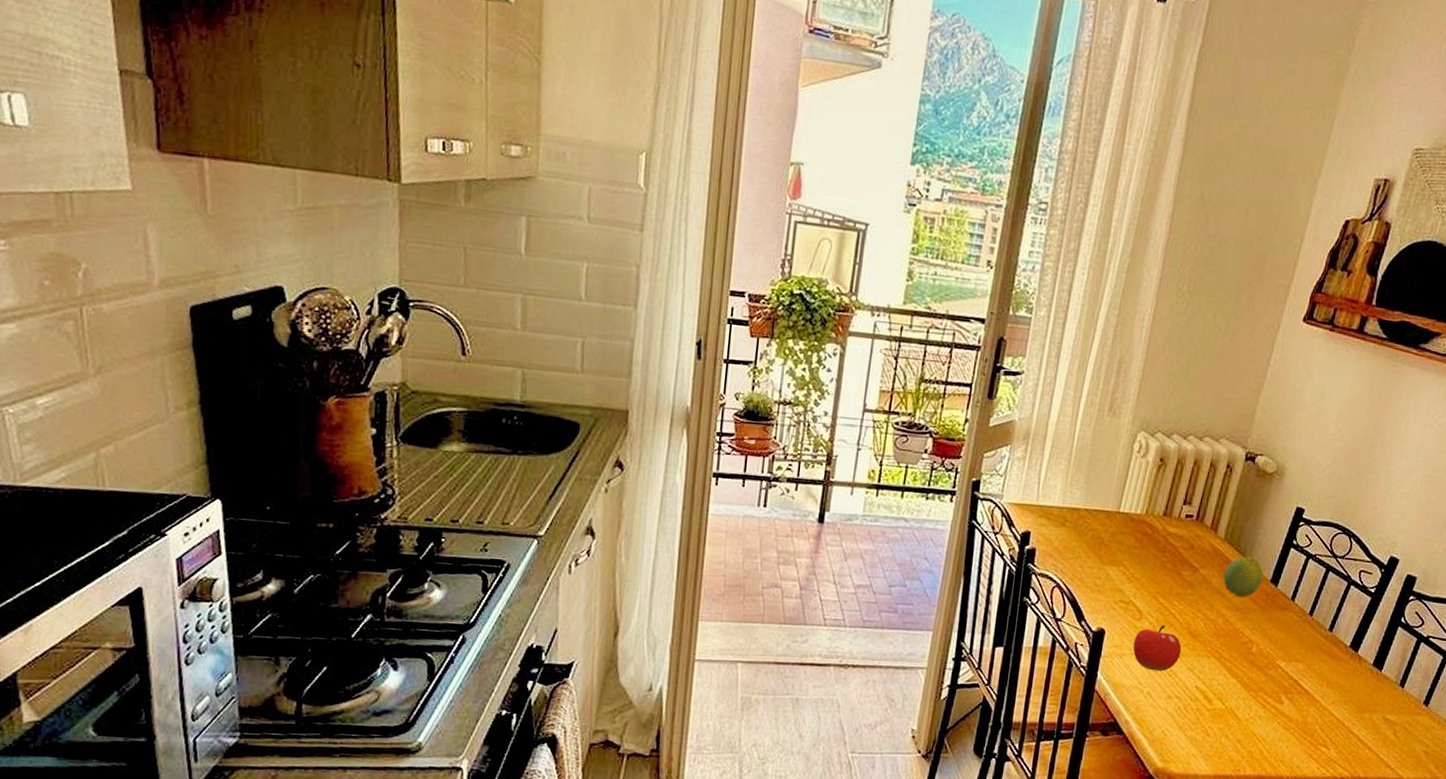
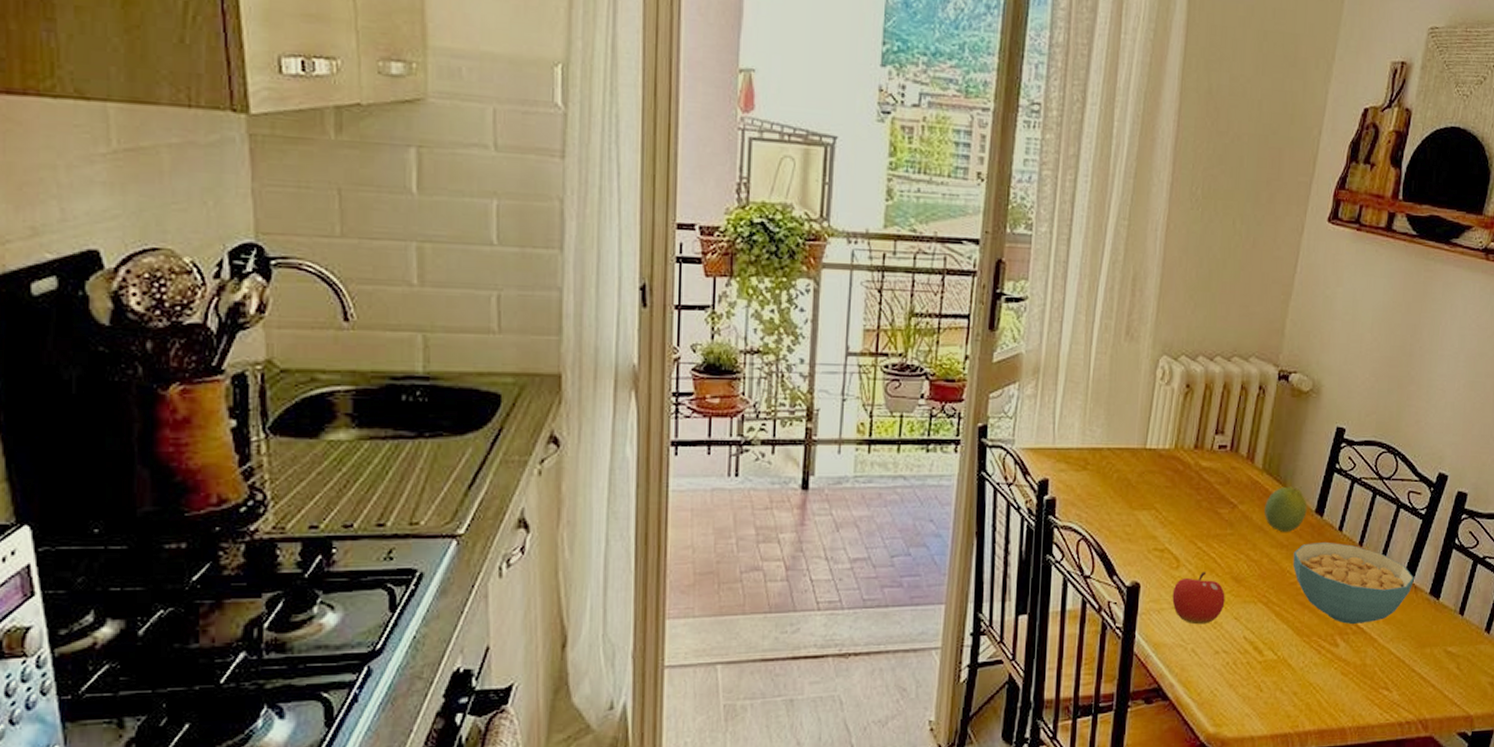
cereal bowl: none [1246,608,1360,686] -> present [1293,541,1415,625]

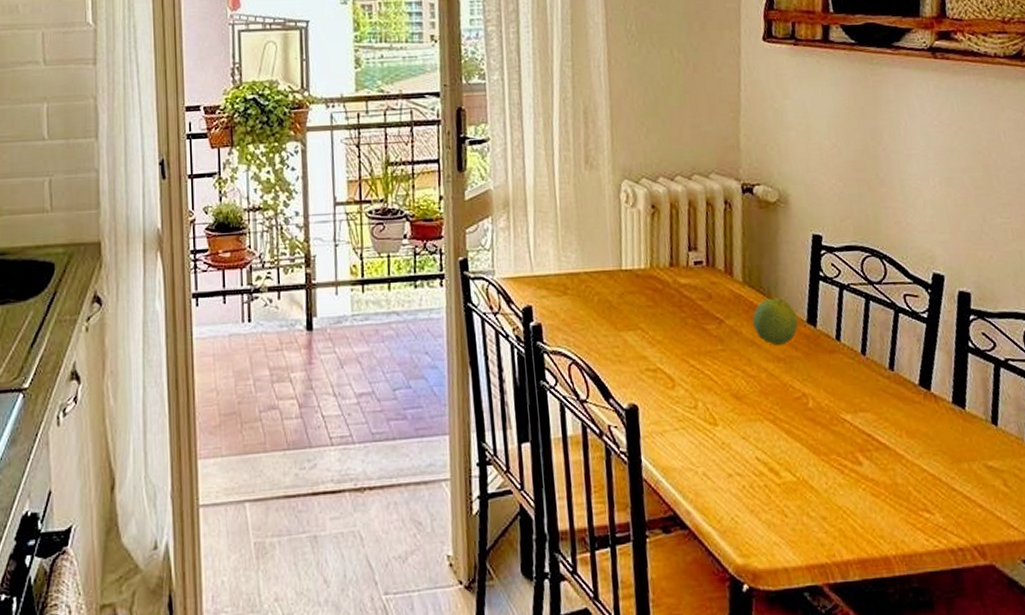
fruit: present [1172,571,1225,625] -> none [672,390,730,446]
cereal bowl: present [1293,541,1415,625] -> none [792,352,932,441]

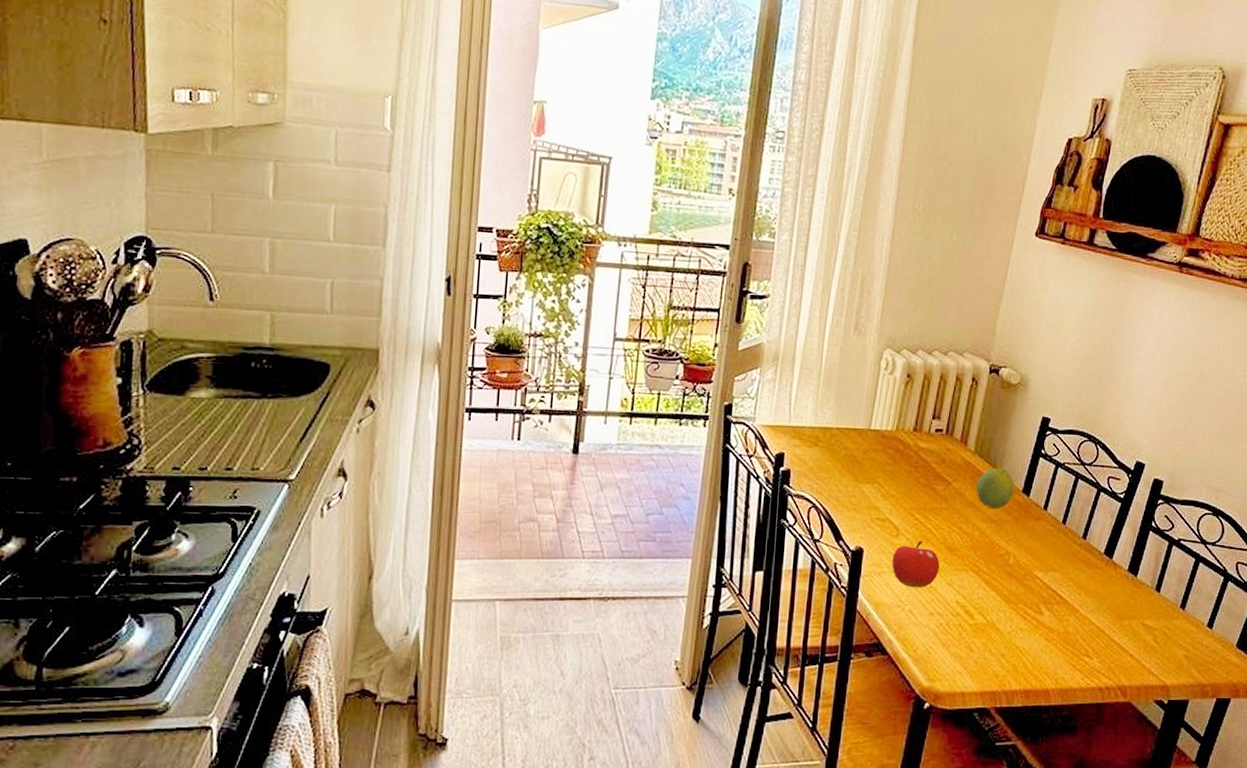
fruit: none [672,390,730,446] -> present [892,541,940,588]

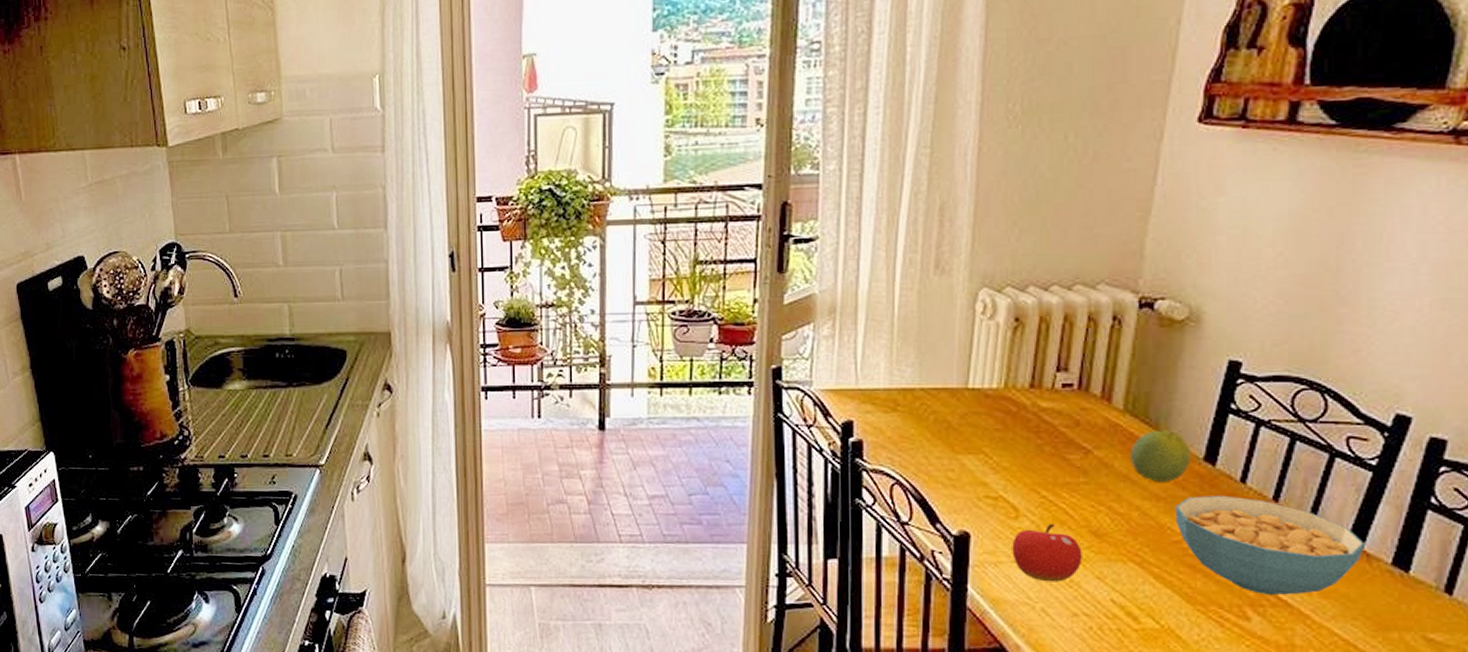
cereal bowl: none [1001,519,1114,596] -> present [1175,495,1366,596]

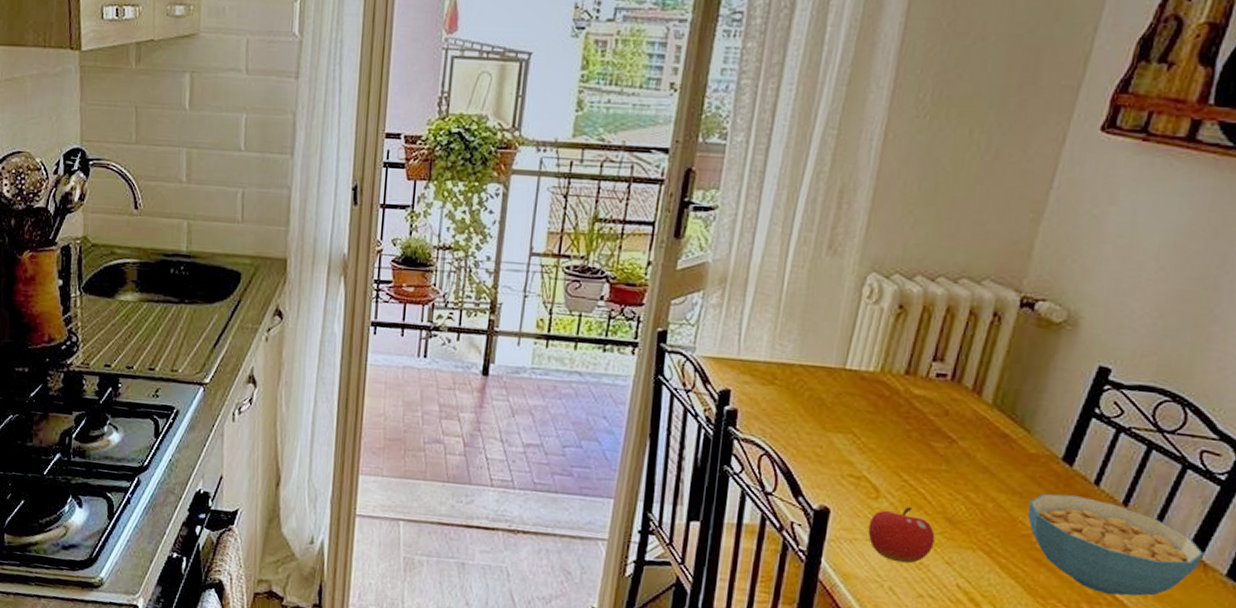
fruit: present [1130,430,1191,482] -> none [992,426,1052,478]

